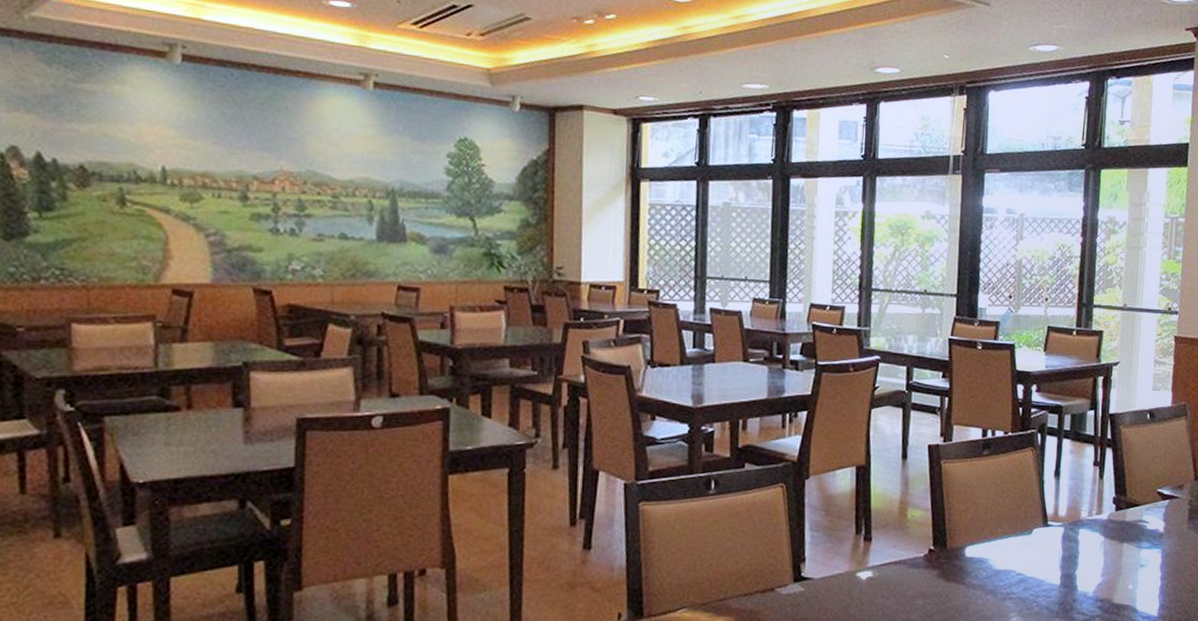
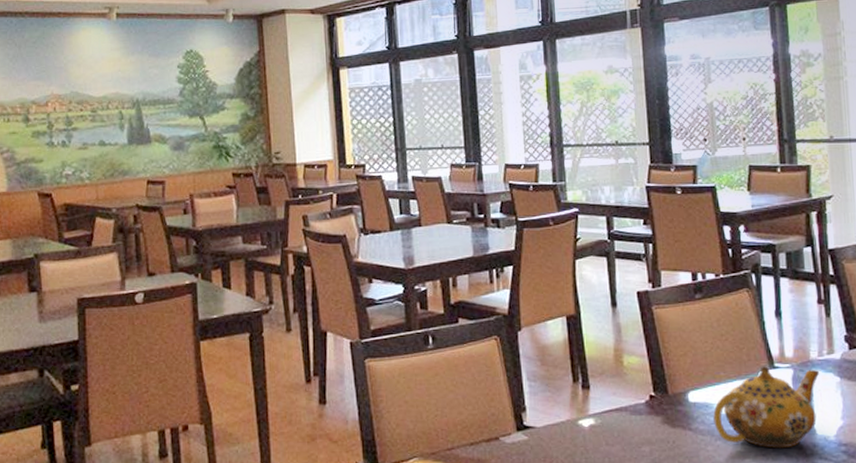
teapot: none [986,524,1088,603] -> present [713,366,820,449]

